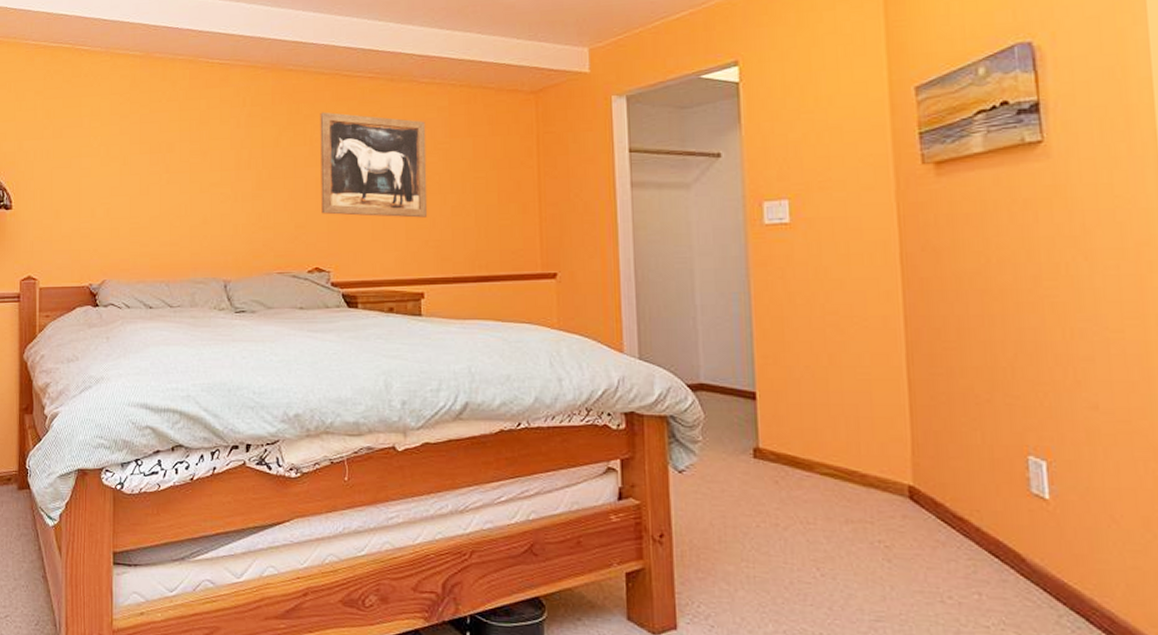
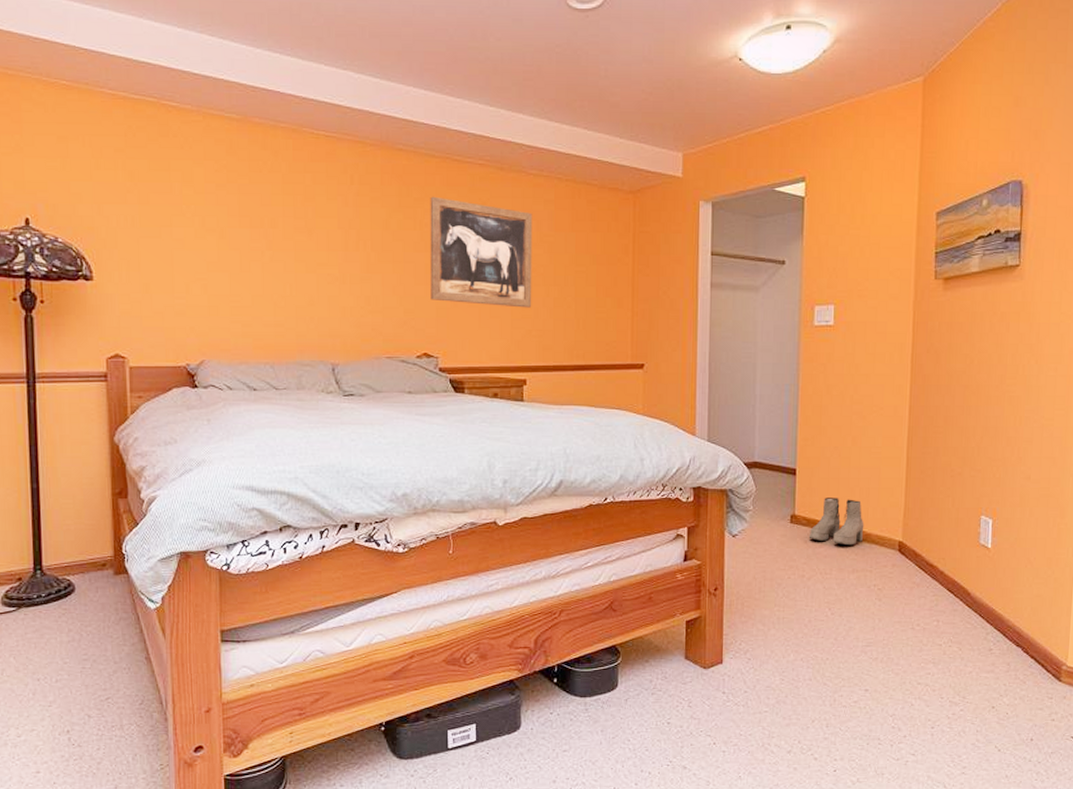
boots: none [781,428,857,489] -> present [810,498,864,546]

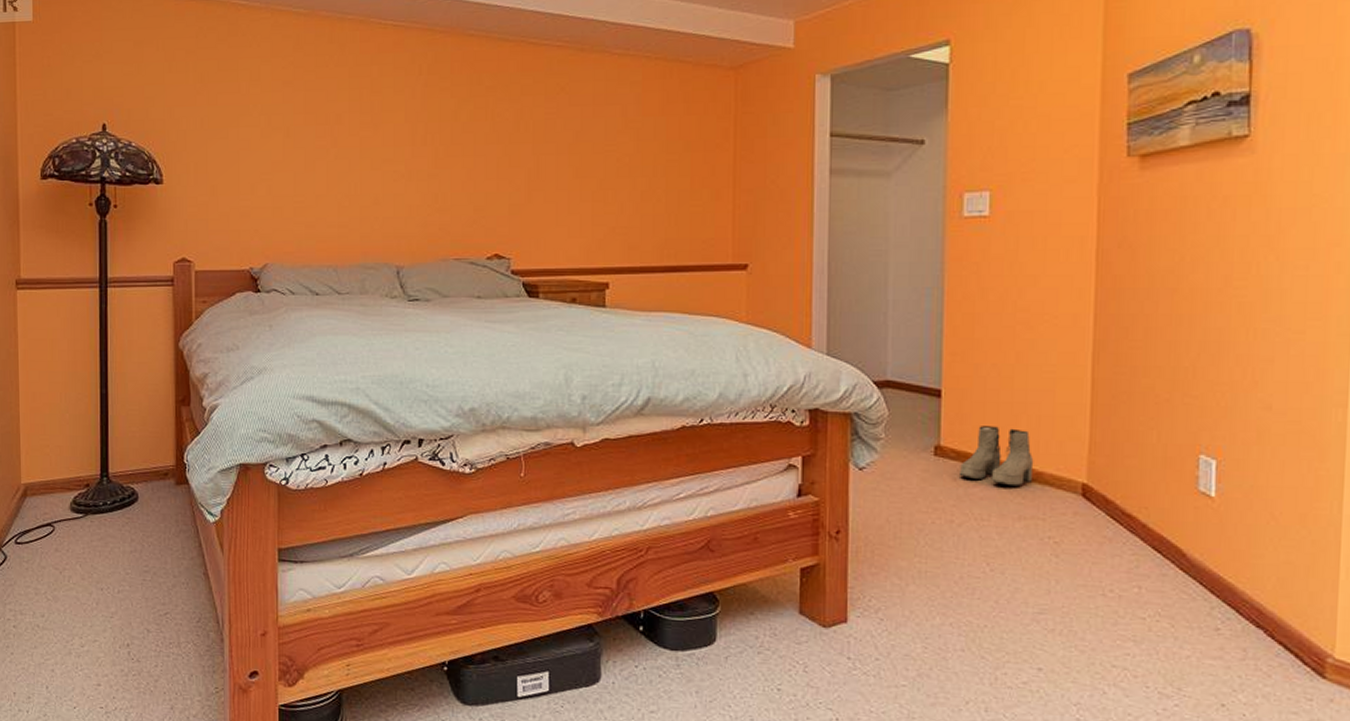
wall art: present [430,196,533,308] -> none [502,83,617,203]

